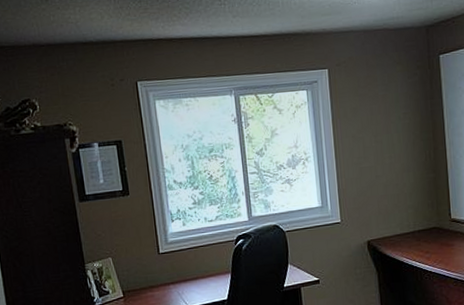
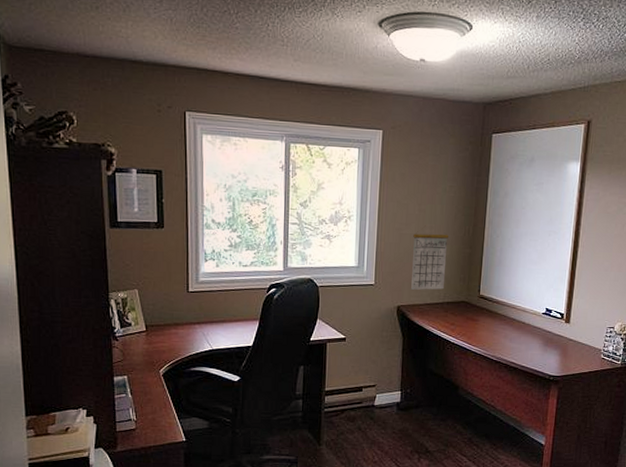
calendar: none [373,156,414,222] -> present [411,225,448,290]

